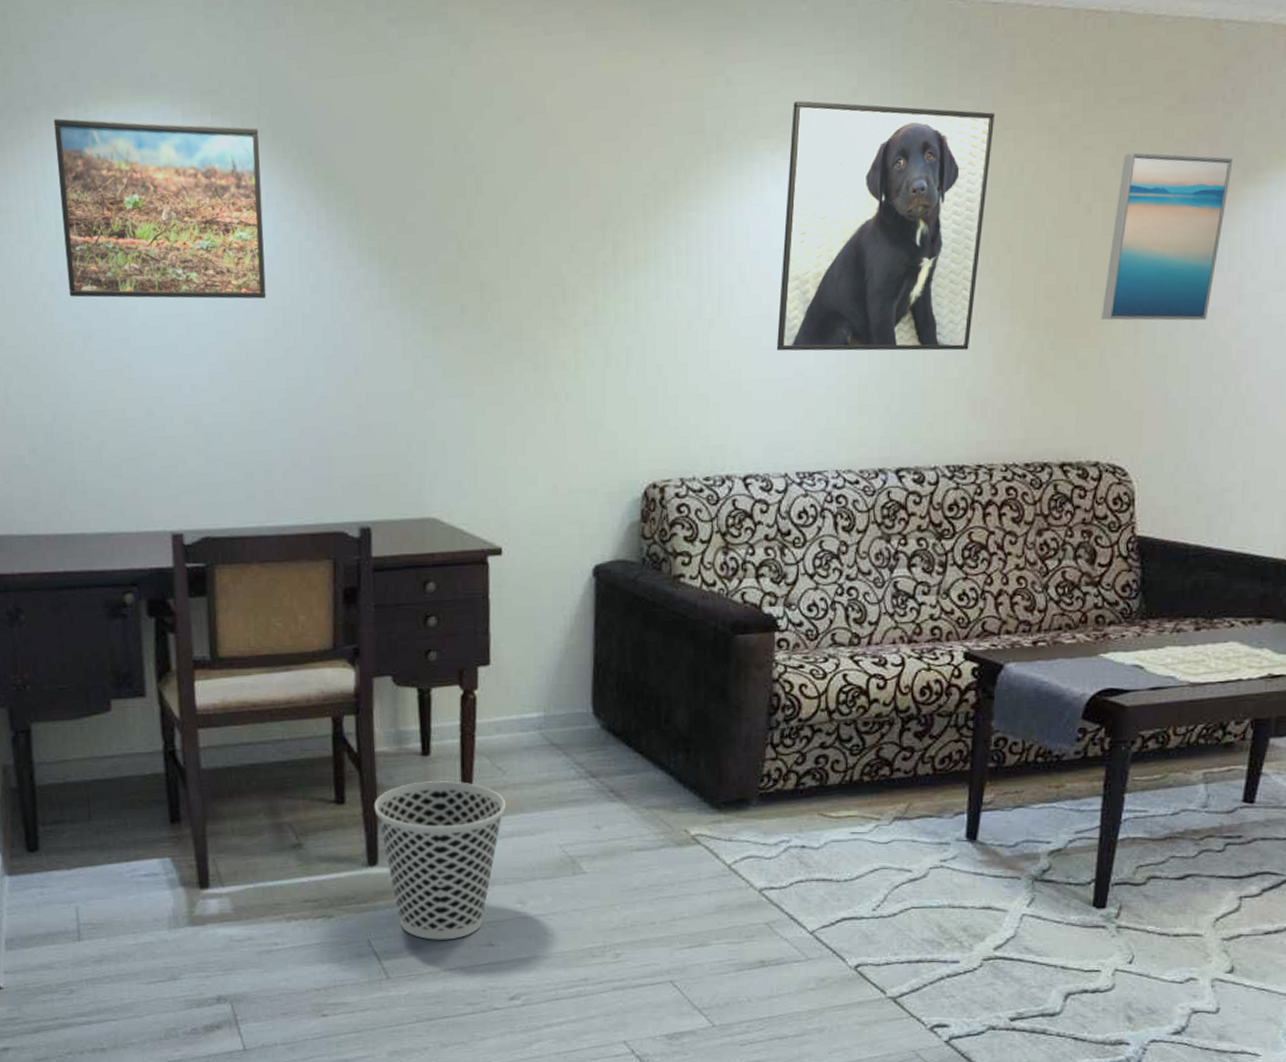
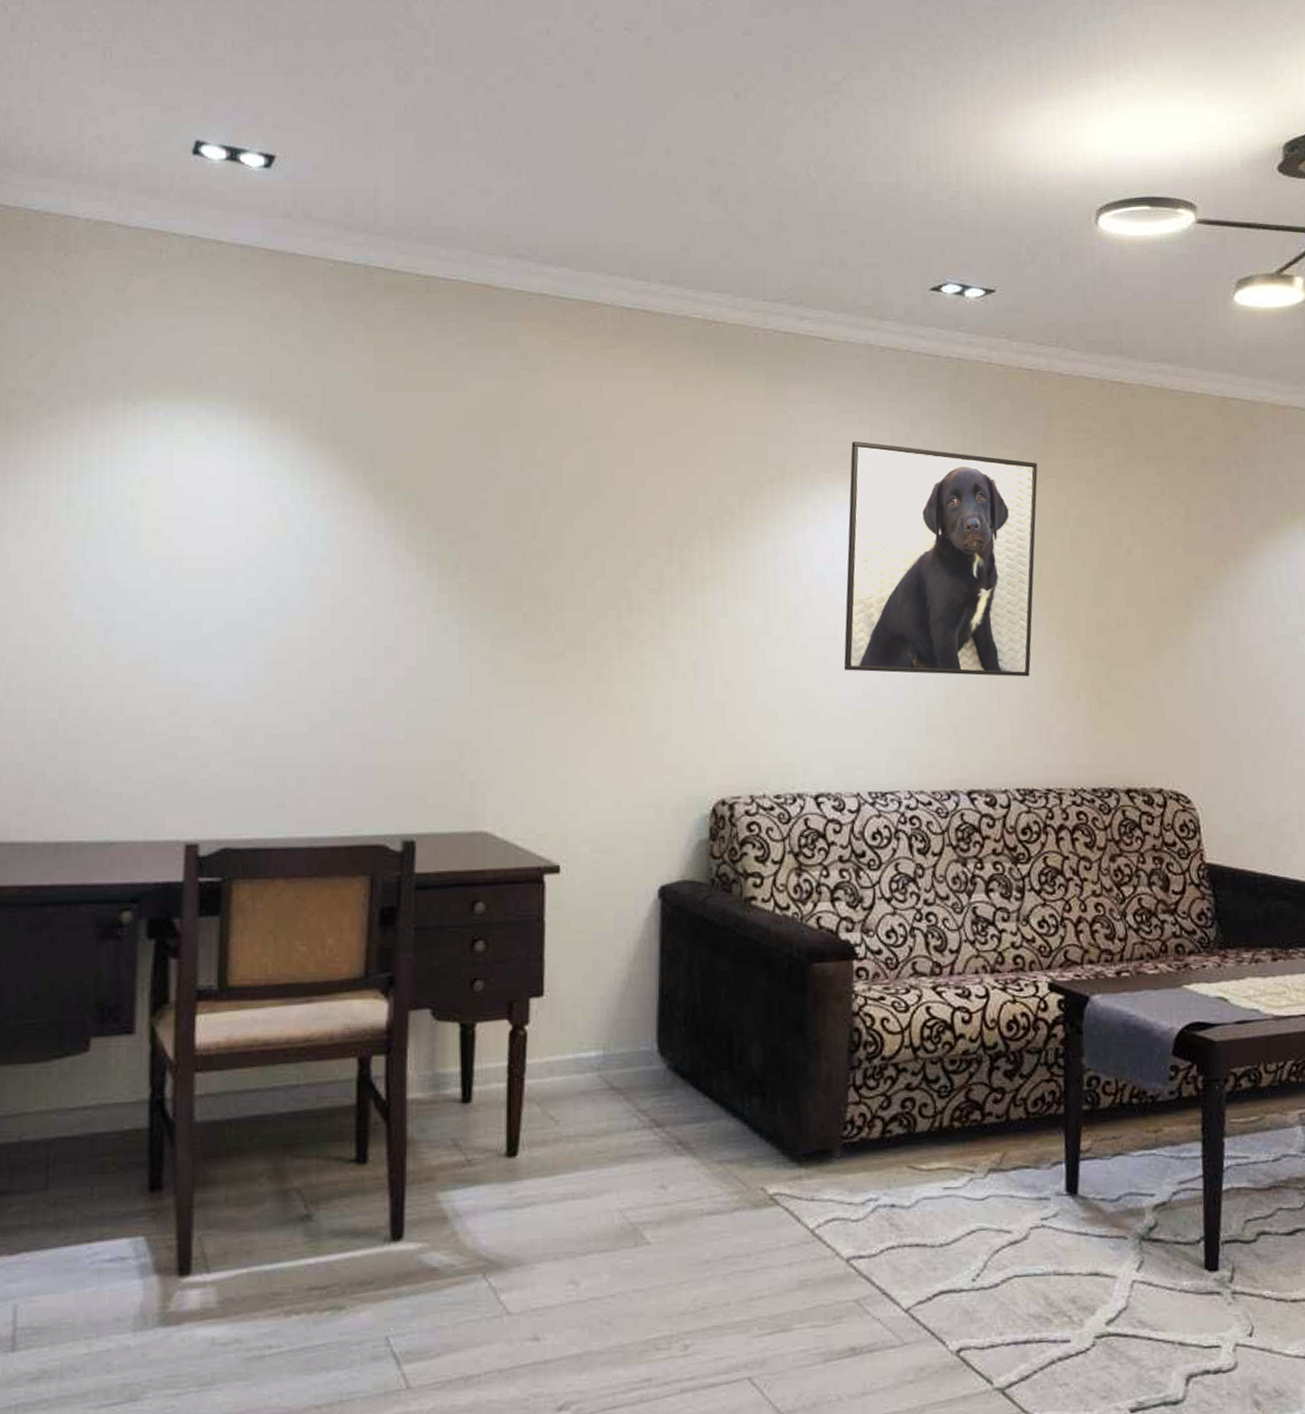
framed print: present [53,118,267,299] -> none [94,411,319,598]
wastebasket: present [374,781,506,940] -> none [402,1133,557,1335]
wall art: present [1100,152,1233,321] -> none [1150,505,1252,657]

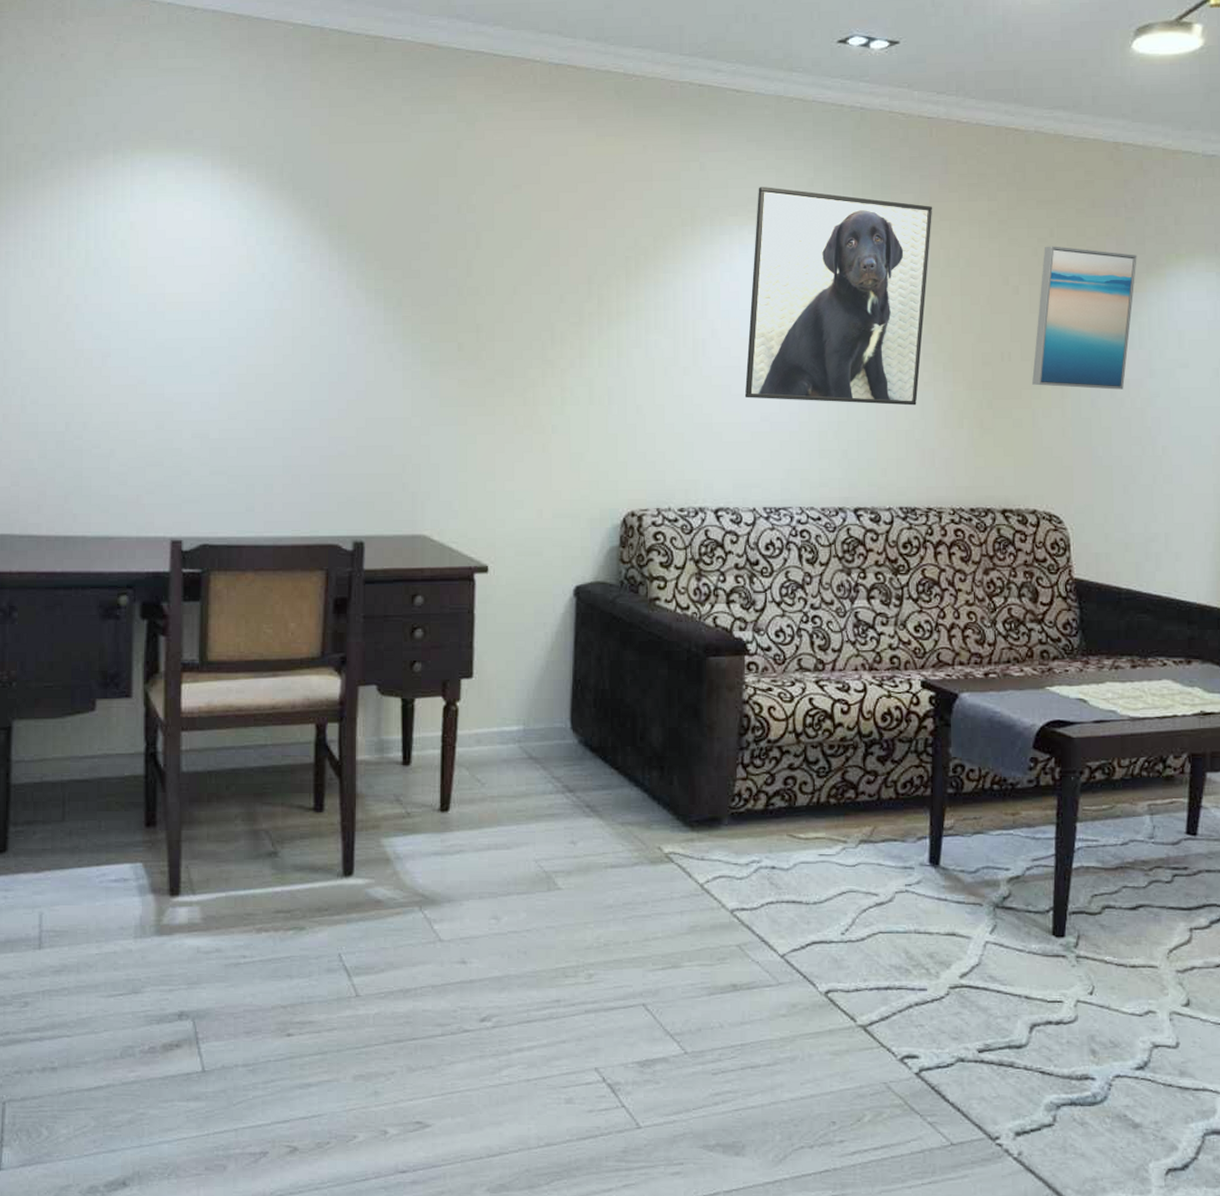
wall art: none [1150,505,1252,657] -> present [1031,246,1137,390]

